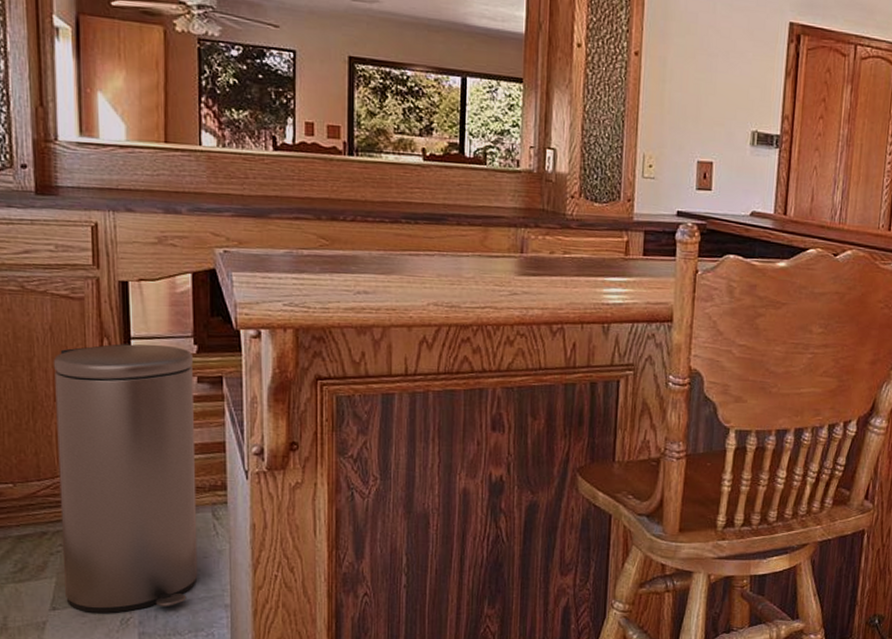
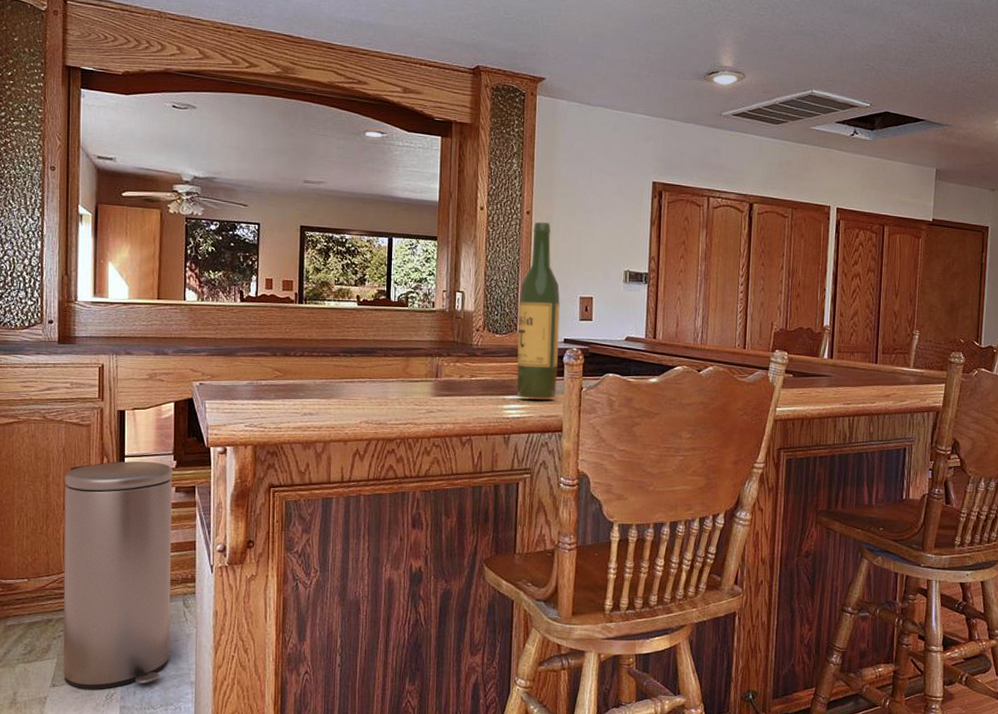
wine bottle: none [619,65,674,283] -> present [517,221,560,399]

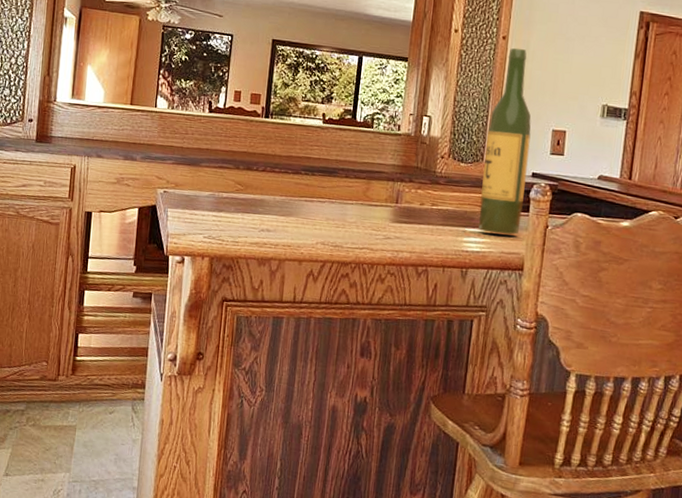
pedal bin: present [63,461,173,690] -> none [16,261,133,485]

